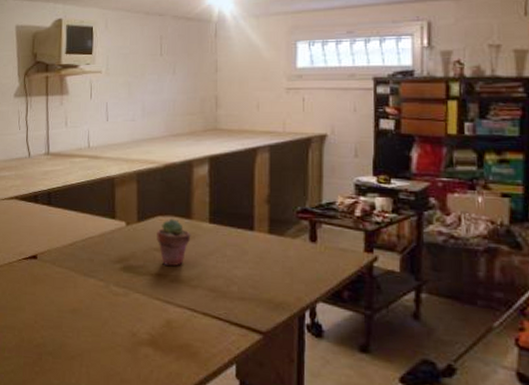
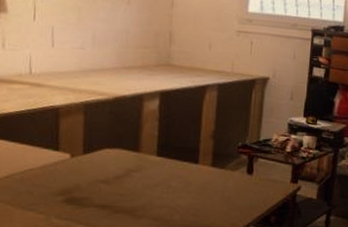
potted succulent: present [156,219,191,266] -> none [103,151,138,197]

